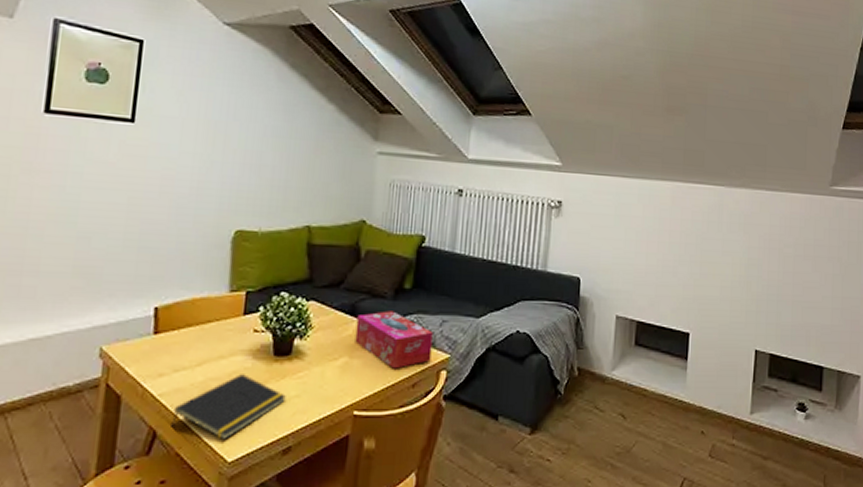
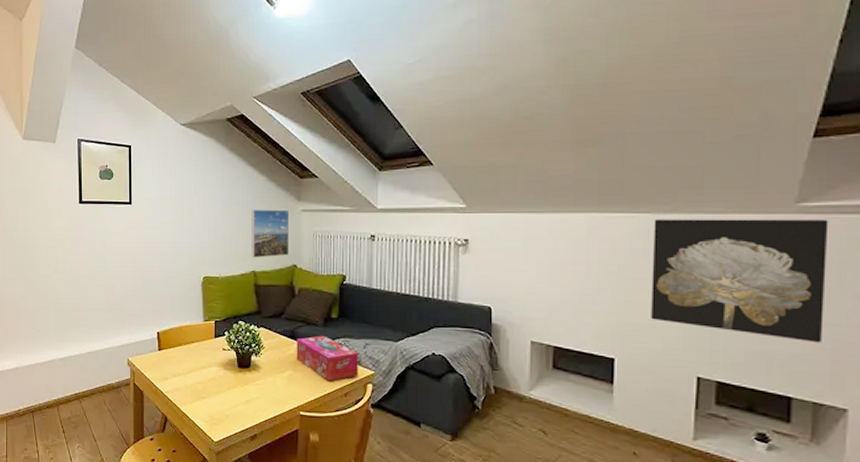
notepad: present [171,374,286,440] -> none [175,380,249,426]
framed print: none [307,146,363,210] -> present [251,210,290,258]
wall art: none [721,193,851,315] -> present [651,219,829,343]

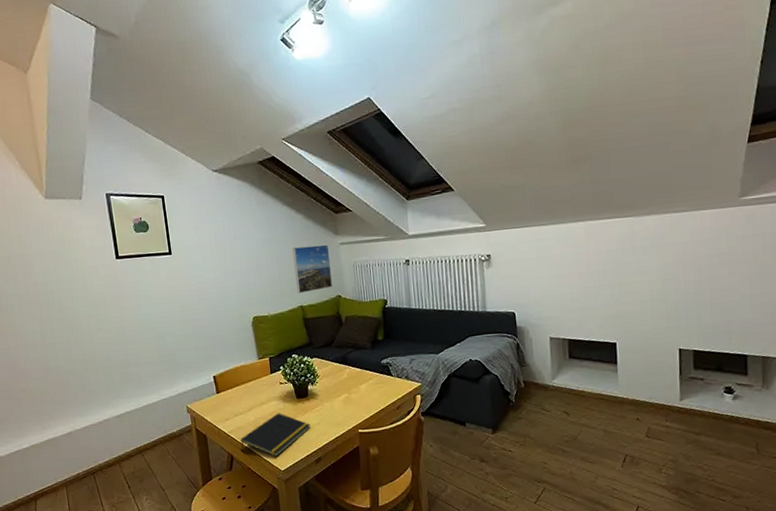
notepad: none [175,380,249,426] -> present [240,413,311,457]
tissue box: present [296,335,358,381] -> none [348,357,408,398]
wall art: present [651,219,829,343] -> none [637,209,765,309]

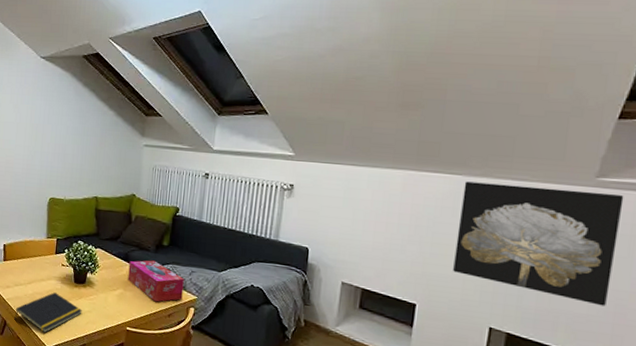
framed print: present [292,244,332,294] -> none [95,141,133,186]
tissue box: none [348,357,408,398] -> present [128,260,184,302]
wall art: none [637,209,765,309] -> present [453,181,624,306]

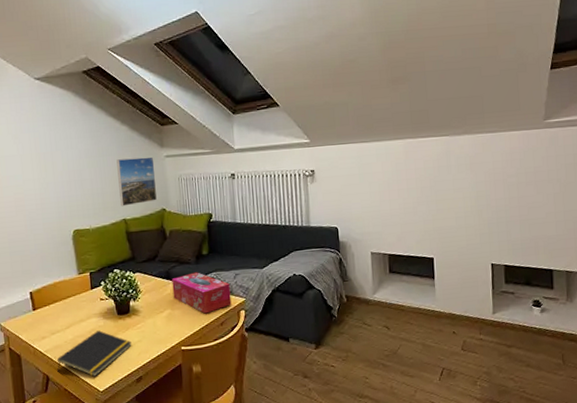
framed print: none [95,141,133,186] -> present [116,156,157,207]
wall art: present [453,181,624,306] -> none [452,132,568,226]

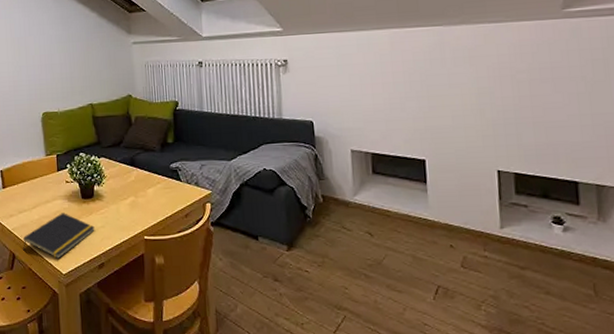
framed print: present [116,156,157,207] -> none [85,43,123,91]
tissue box: present [171,272,232,314] -> none [136,160,197,204]

